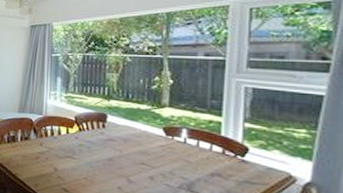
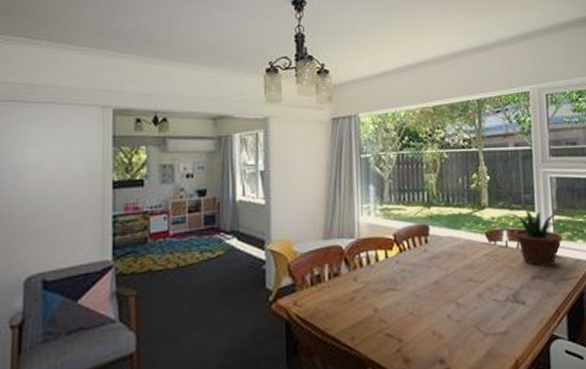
potted plant: none [186,114,254,168] -> present [504,210,563,267]

